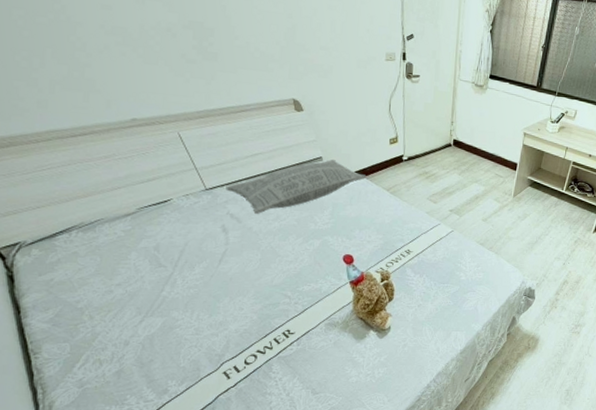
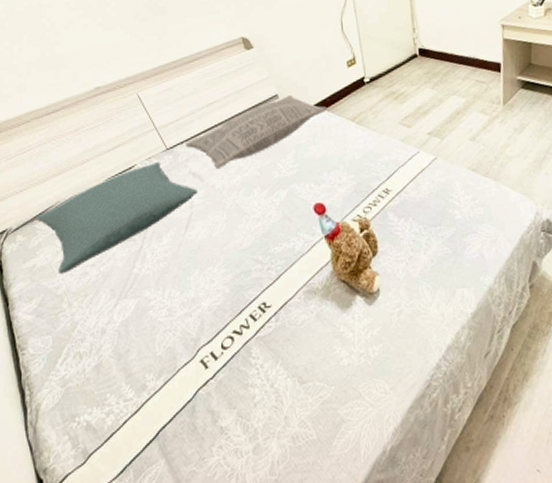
pillow: none [55,199,234,290] -> present [36,161,197,275]

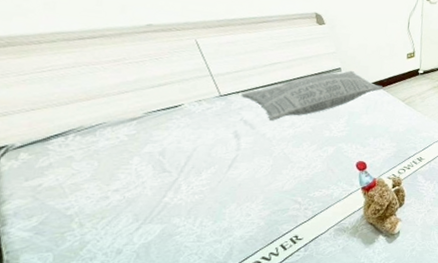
pillow: present [36,161,197,275] -> none [49,104,247,196]

